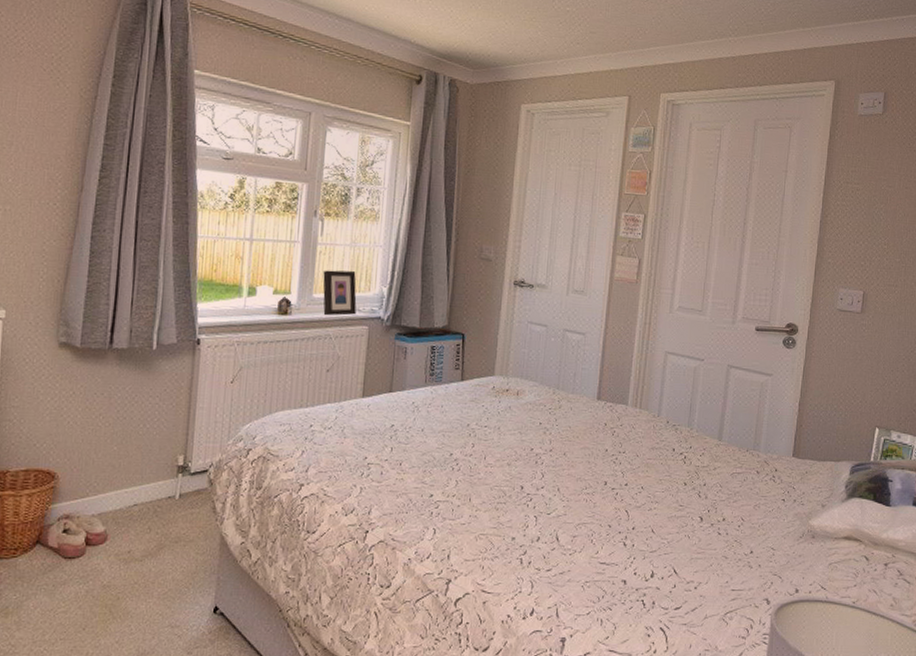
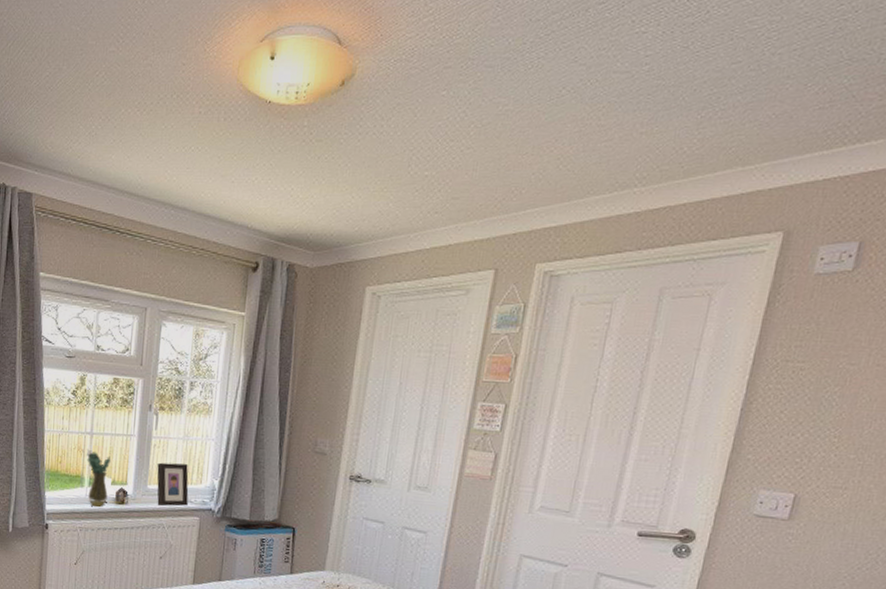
vase: none [245,256,273,319] -> present [86,449,111,508]

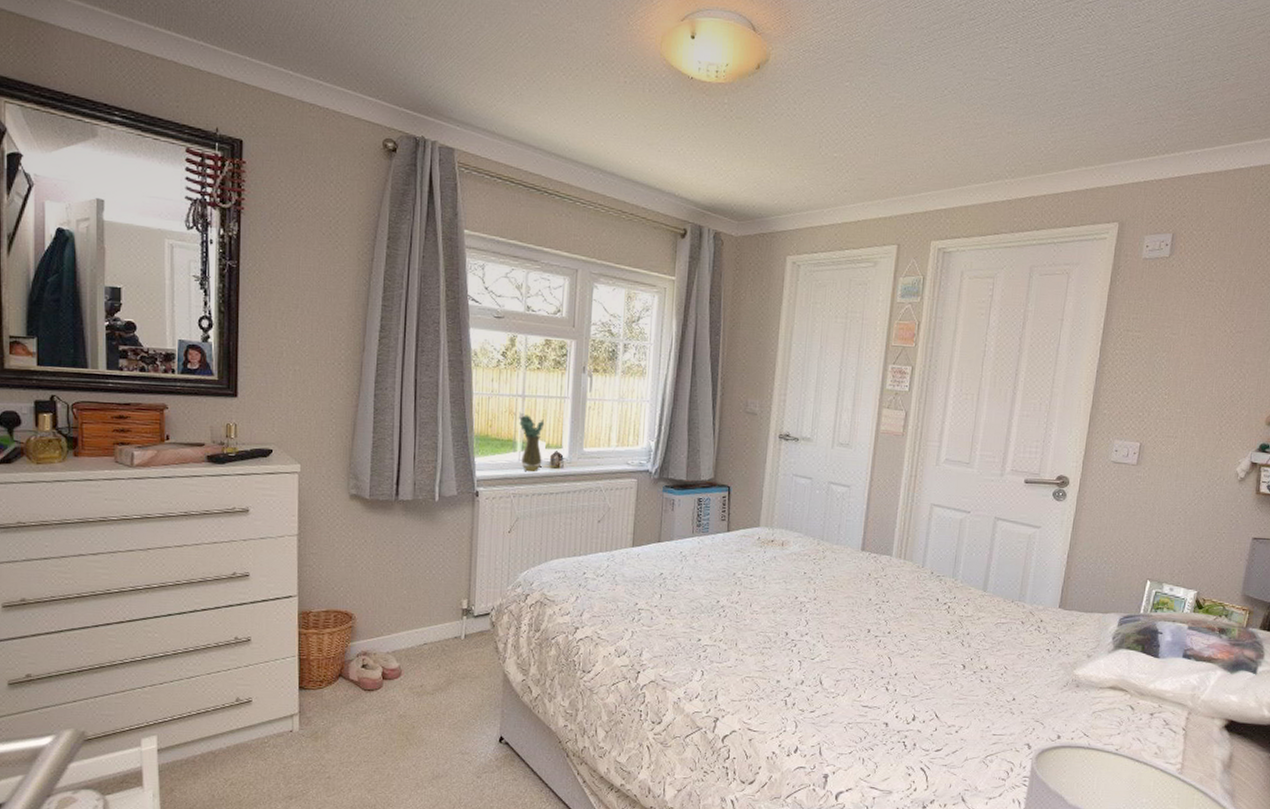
picture frame: present [157,462,189,507] -> none [592,425,625,469]

